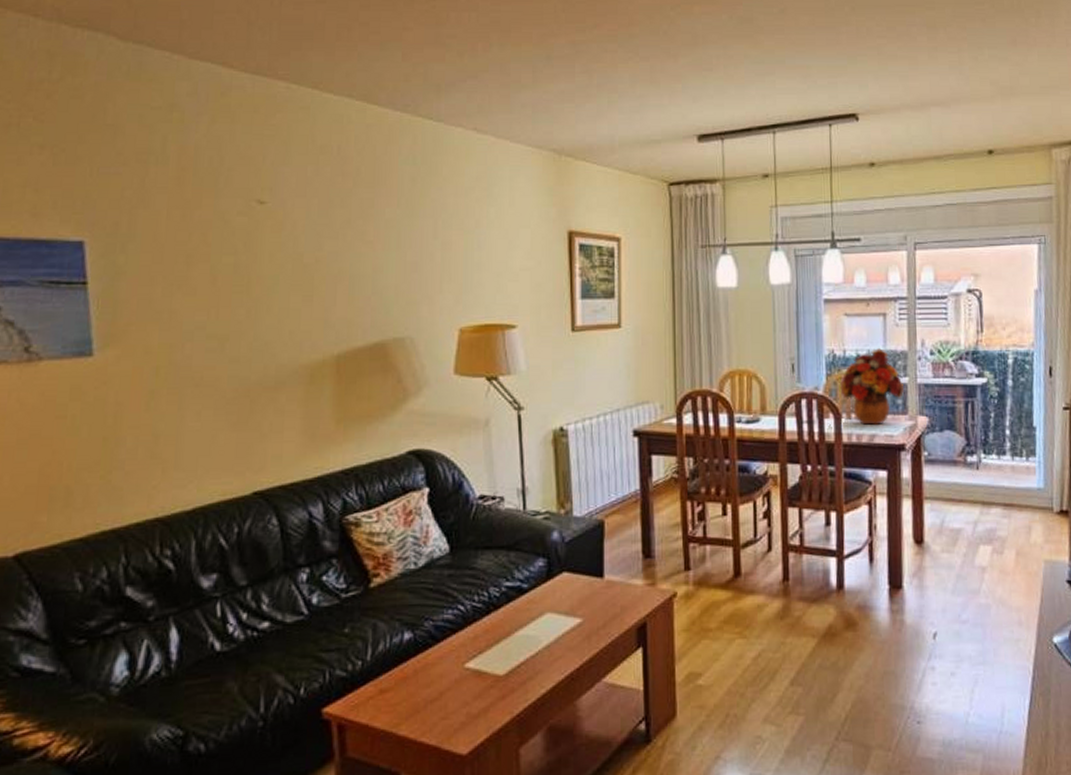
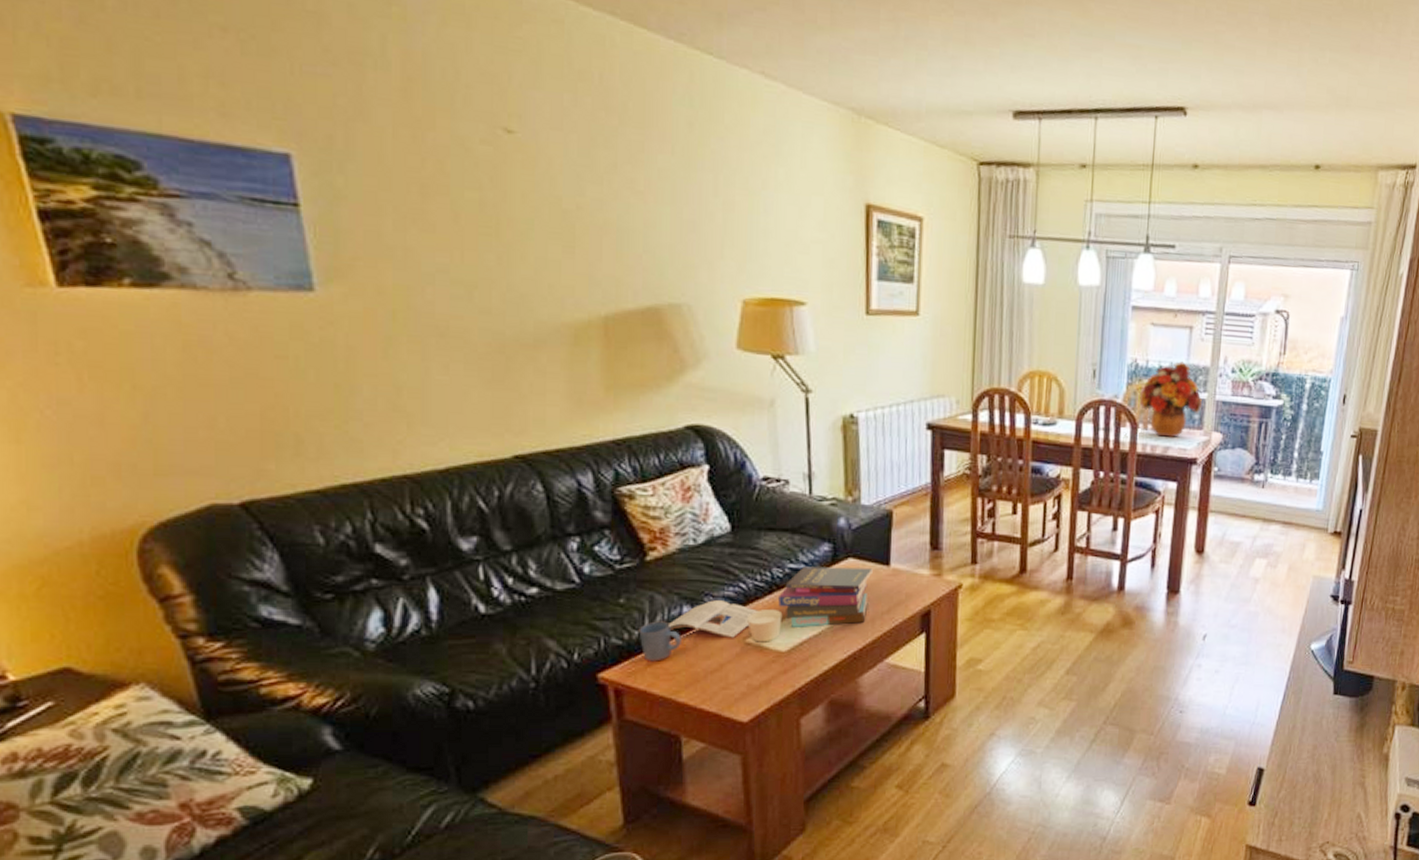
mug: none [361,649,402,693] -> present [638,621,681,662]
magazine: none [390,624,476,665] -> present [669,600,758,639]
candle: none [464,630,500,667] -> present [746,608,783,642]
books: none [496,581,587,649] -> present [778,566,873,627]

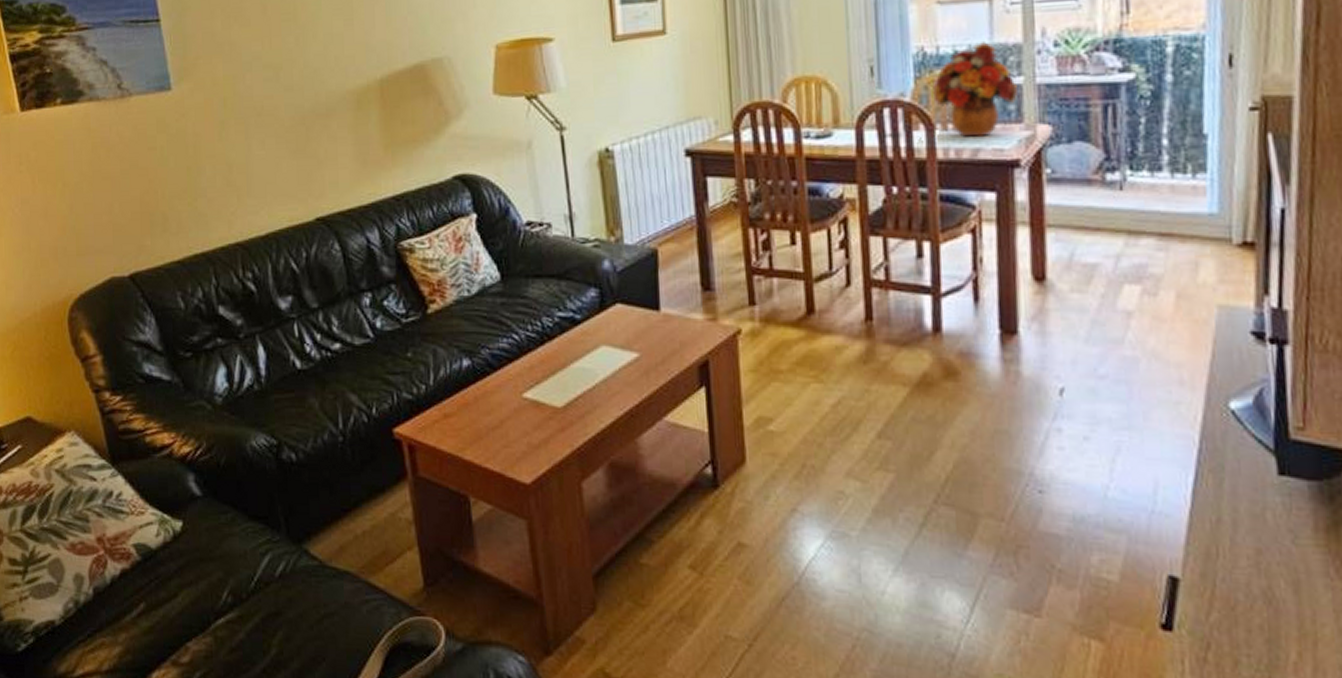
mug: present [638,621,681,662] -> none [425,375,463,417]
magazine: present [669,600,758,639] -> none [451,353,532,394]
candle: present [746,608,783,642] -> none [521,361,556,397]
books: present [778,566,873,627] -> none [550,314,642,381]

